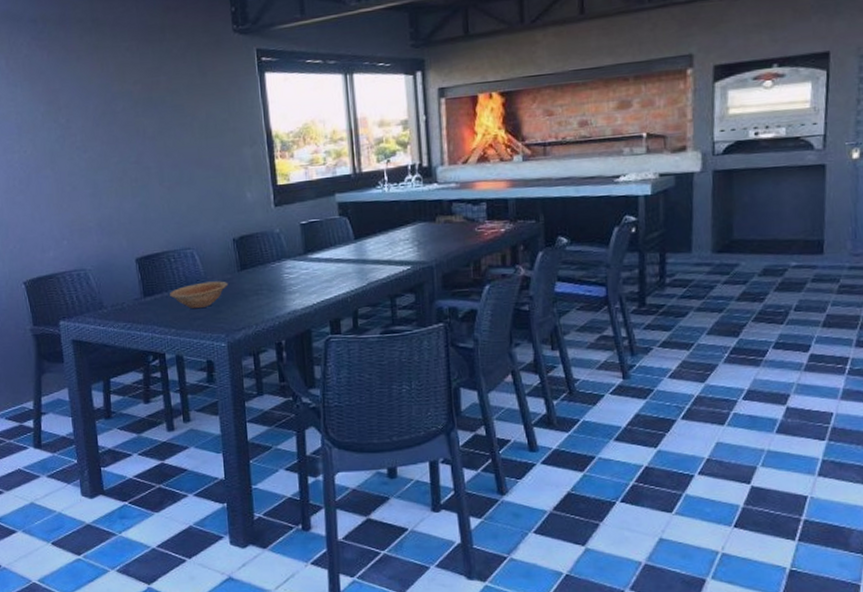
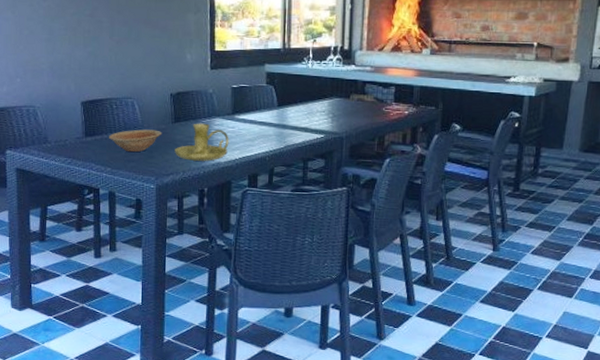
candle holder: none [244,267,304,311] -> present [175,123,229,161]

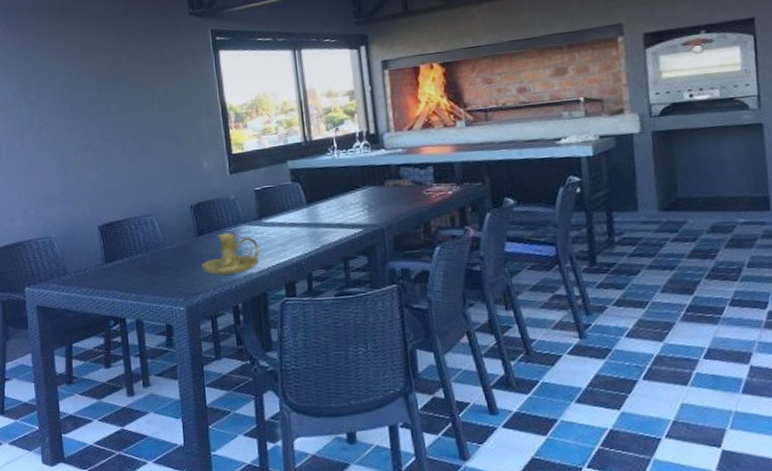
bowl: present [109,129,162,152] -> none [130,246,187,273]

